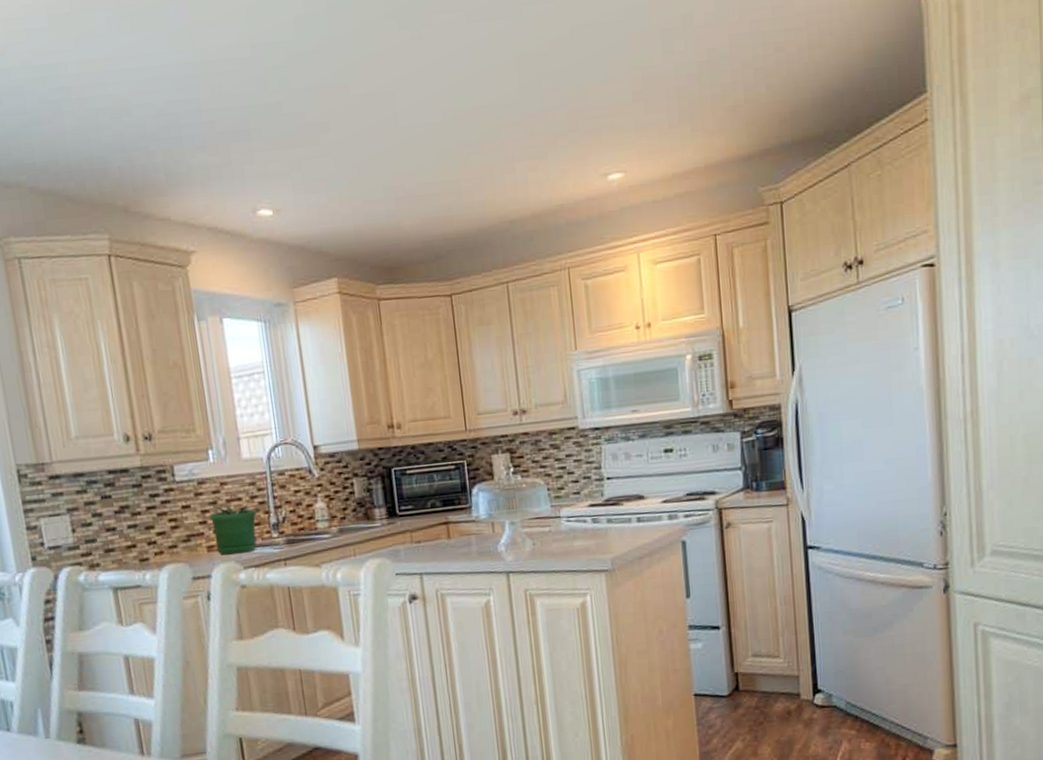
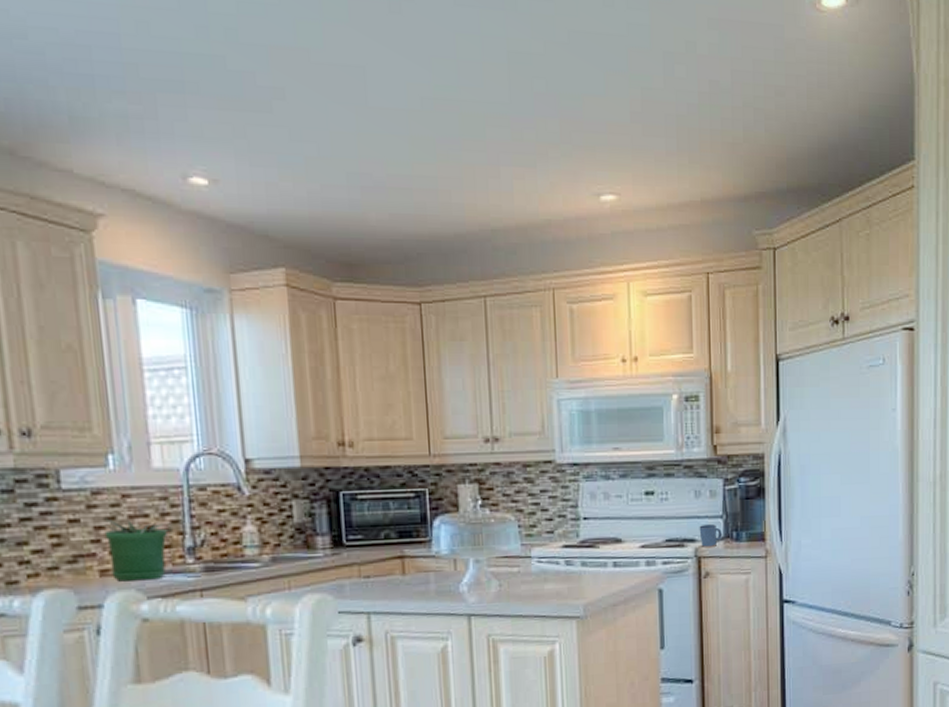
mug: none [718,476,742,500] -> present [699,524,722,548]

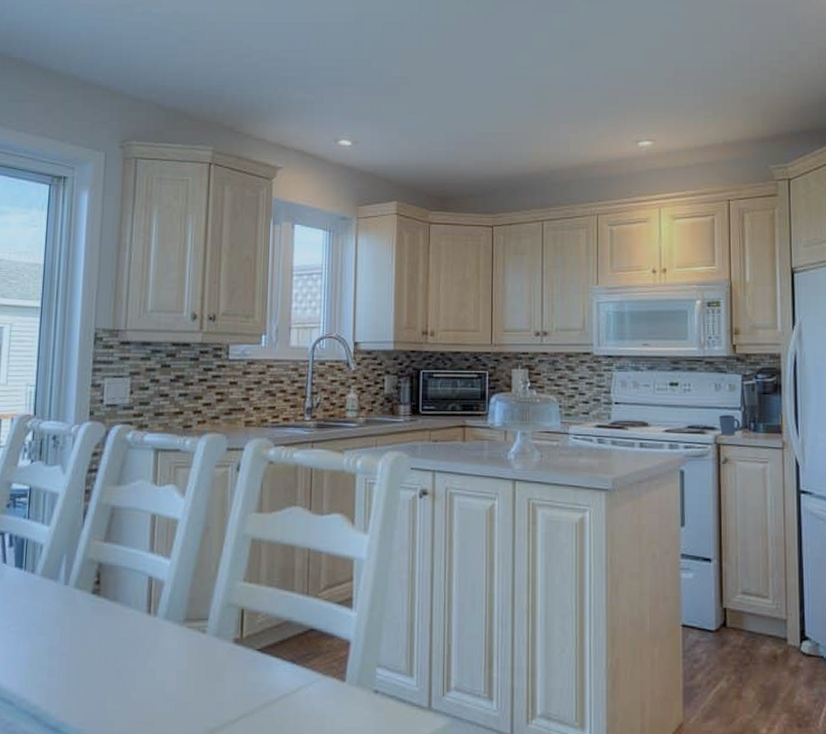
planter: present [104,519,171,582] -> none [252,383,297,431]

